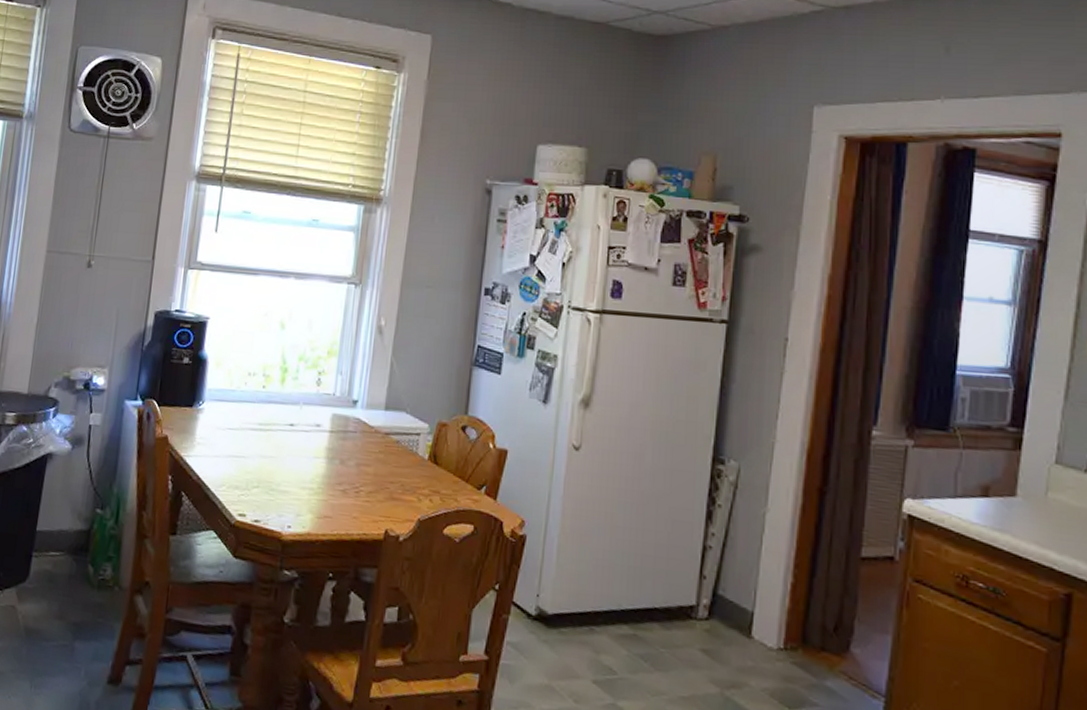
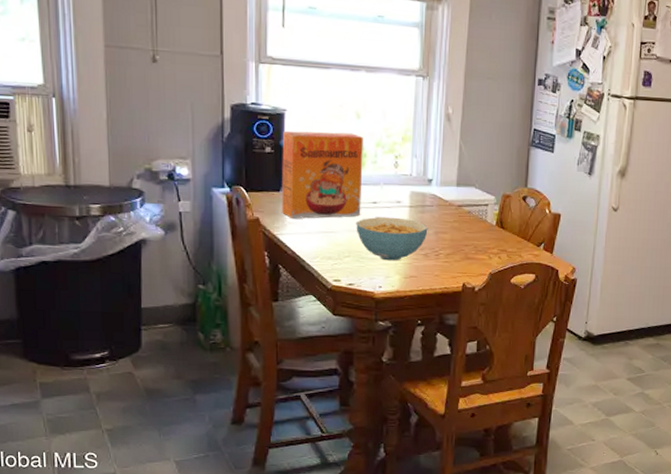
cereal box: none [192,340,286,440] -> present [282,130,363,220]
cereal bowl: none [268,442,349,496] -> present [356,217,428,261]

